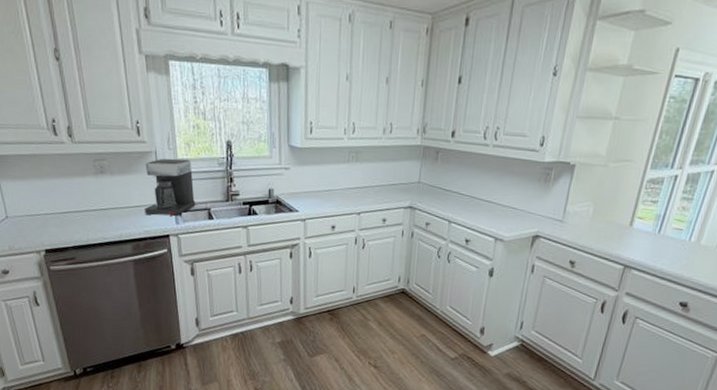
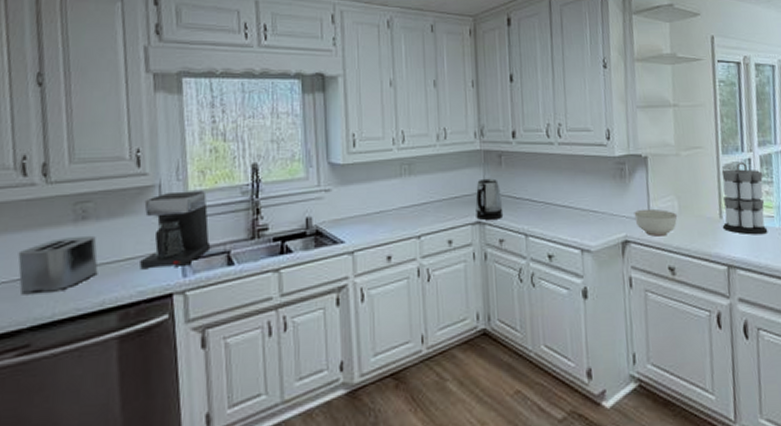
toaster: none [59,185,116,225] -> present [17,235,99,295]
kettle: none [409,171,434,206] -> present [475,178,504,220]
bowl: none [549,211,590,235] -> present [634,209,678,236]
spice rack: none [631,177,686,244] -> present [721,161,768,235]

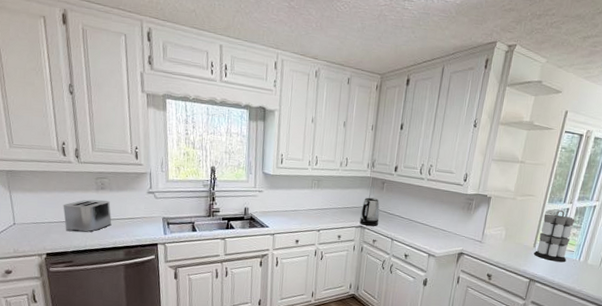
coffee maker: present [140,190,211,270] -> none [137,179,182,228]
bowl: present [634,209,678,236] -> none [471,233,503,254]

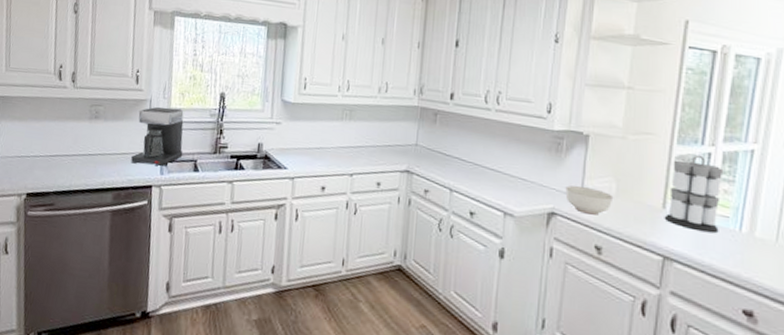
toaster: present [63,199,112,233] -> none [50,130,104,170]
coffee maker: none [137,179,182,228] -> present [131,106,184,166]
kettle: present [359,197,380,226] -> none [405,132,432,171]
bowl: none [471,233,503,254] -> present [565,185,614,215]

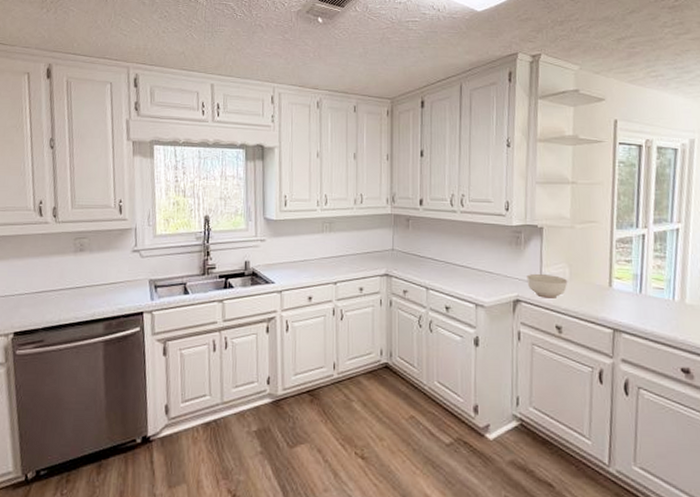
coffee maker: present [131,106,184,166] -> none [120,234,172,292]
spice rack: present [665,154,724,233] -> none [612,237,657,304]

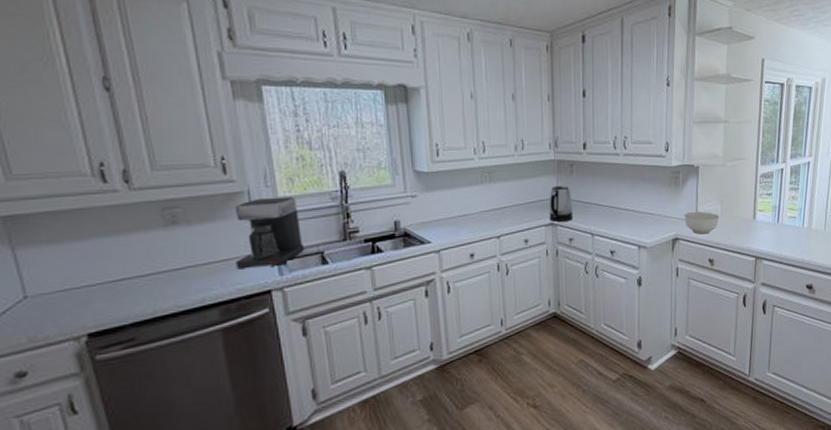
coffee maker: none [120,234,172,292] -> present [234,196,305,270]
kettle: none [384,238,408,273] -> present [549,185,574,222]

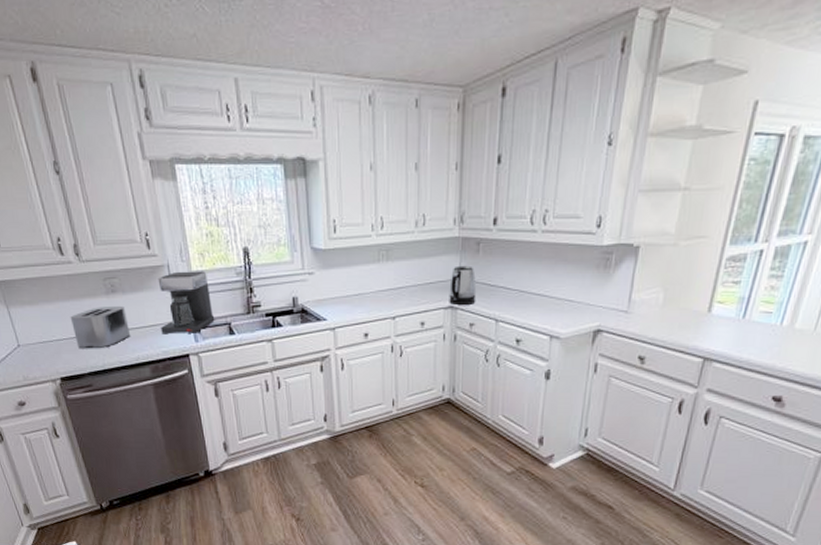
toaster: none [109,239,195,295] -> present [70,305,131,349]
bowl: present [684,212,720,234] -> none [612,301,660,327]

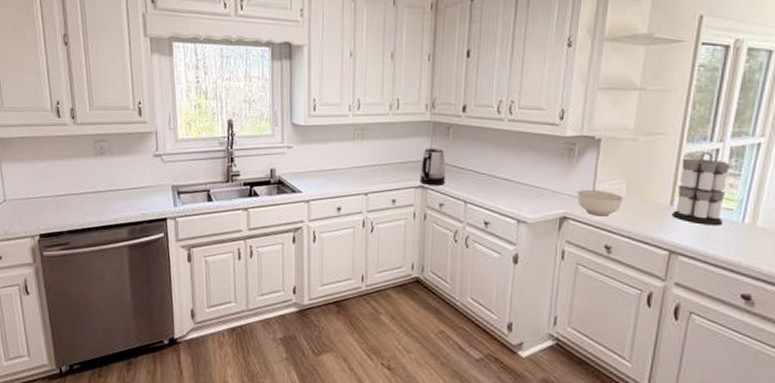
toaster: present [70,305,131,349] -> none [57,167,113,208]
coffee maker: present [158,271,215,335] -> none [142,138,195,198]
bowl: none [612,301,660,327] -> present [577,190,624,217]
spice rack: none [709,253,774,330] -> present [673,151,731,226]

